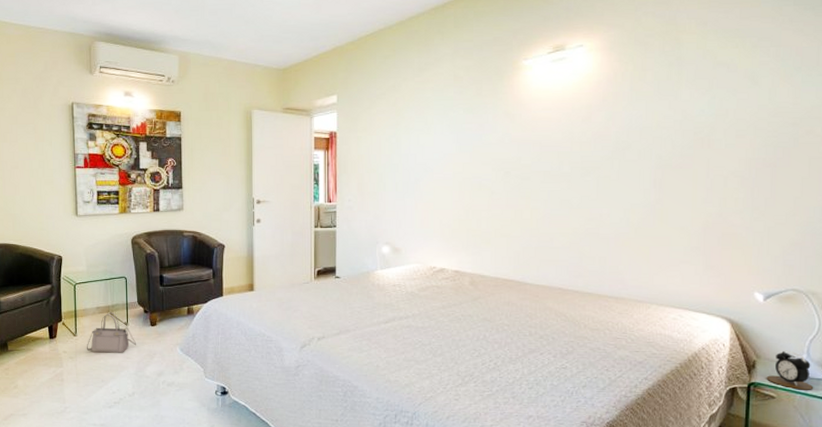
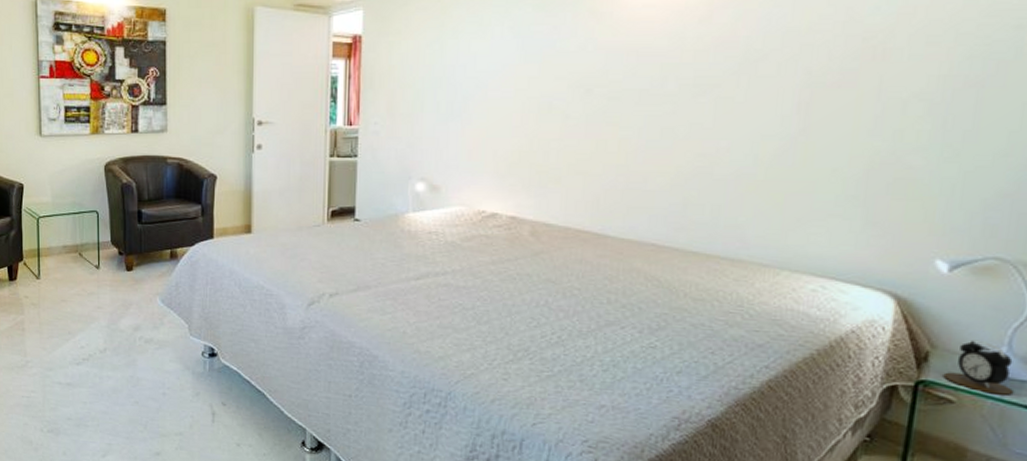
handbag: present [86,312,137,353] -> none [50,252,110,302]

